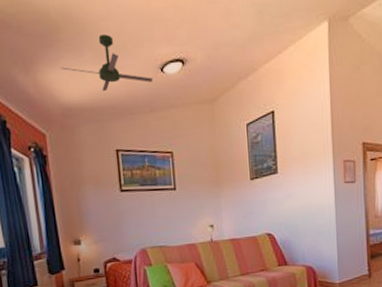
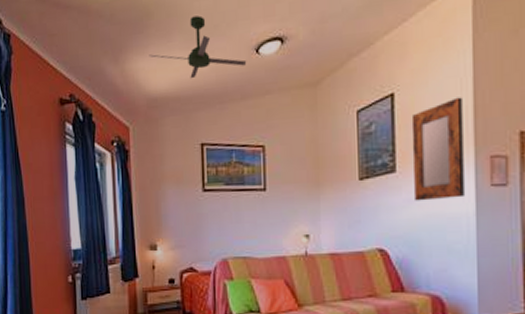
home mirror: none [287,115,327,196] -> present [411,97,464,201]

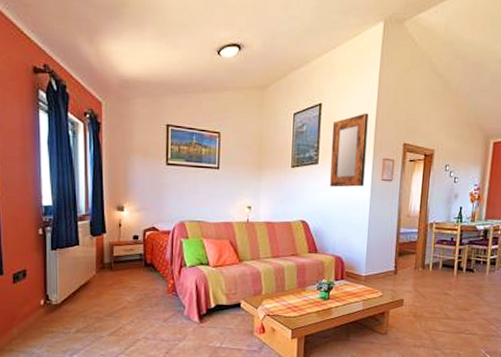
ceiling fan: present [149,15,247,79] -> none [123,13,210,68]

